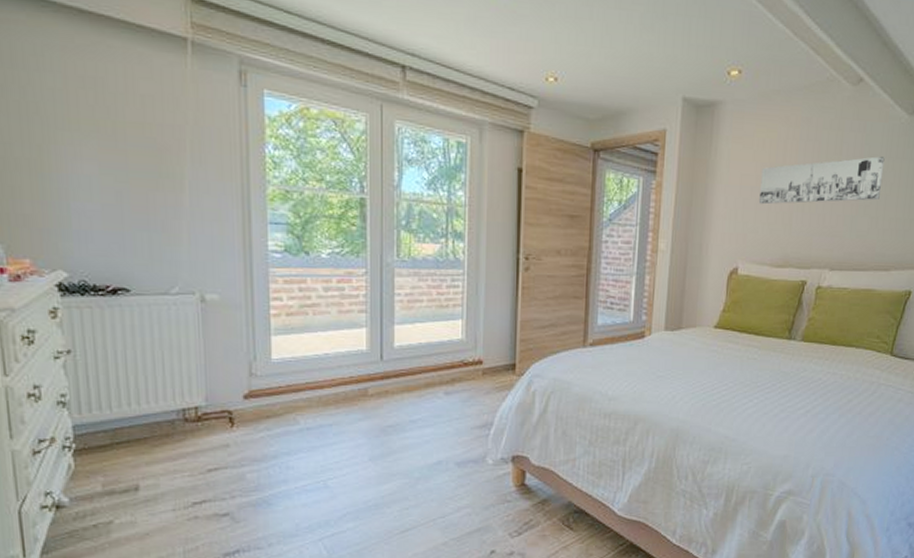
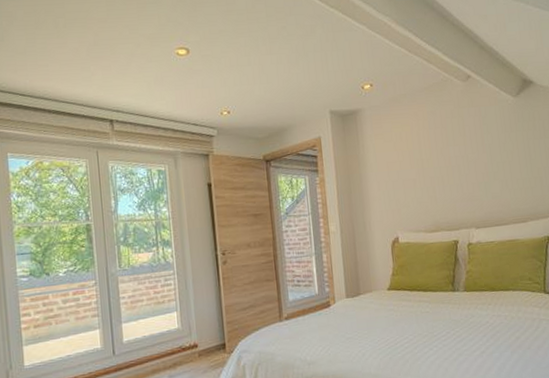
wall art: present [758,156,885,205] -> none [403,132,505,184]

